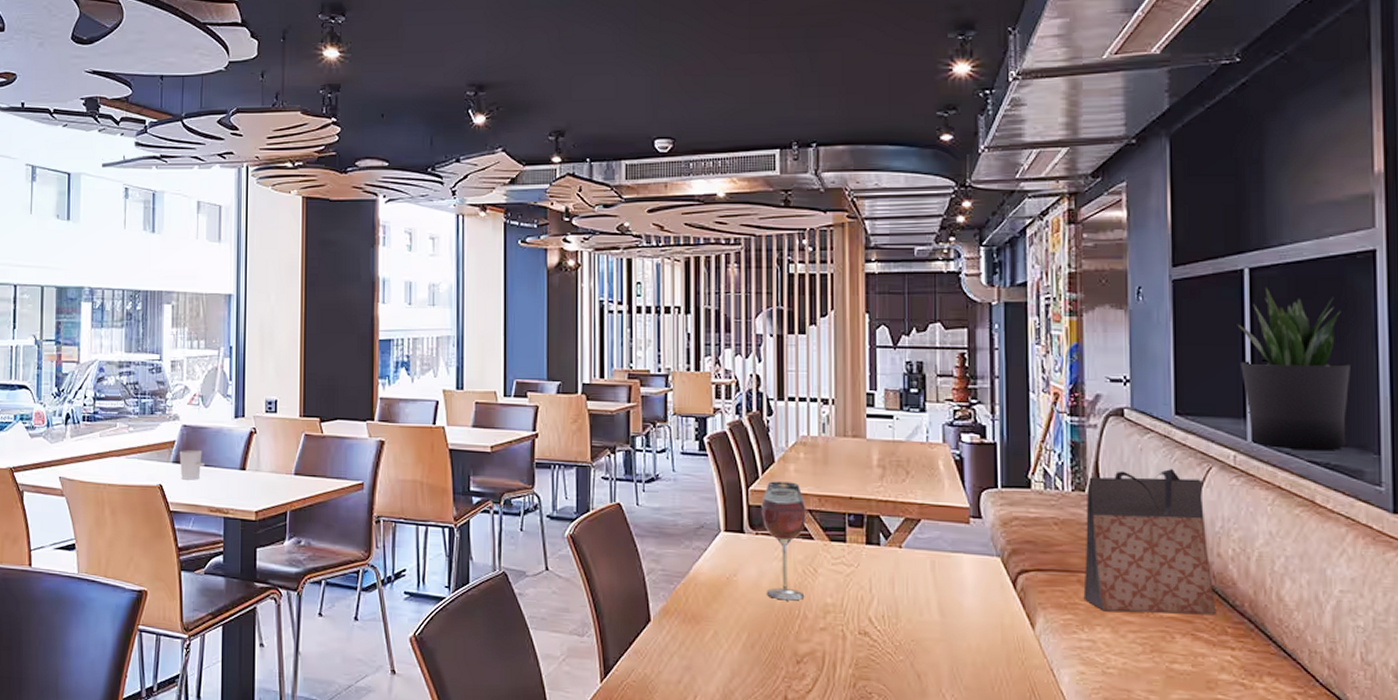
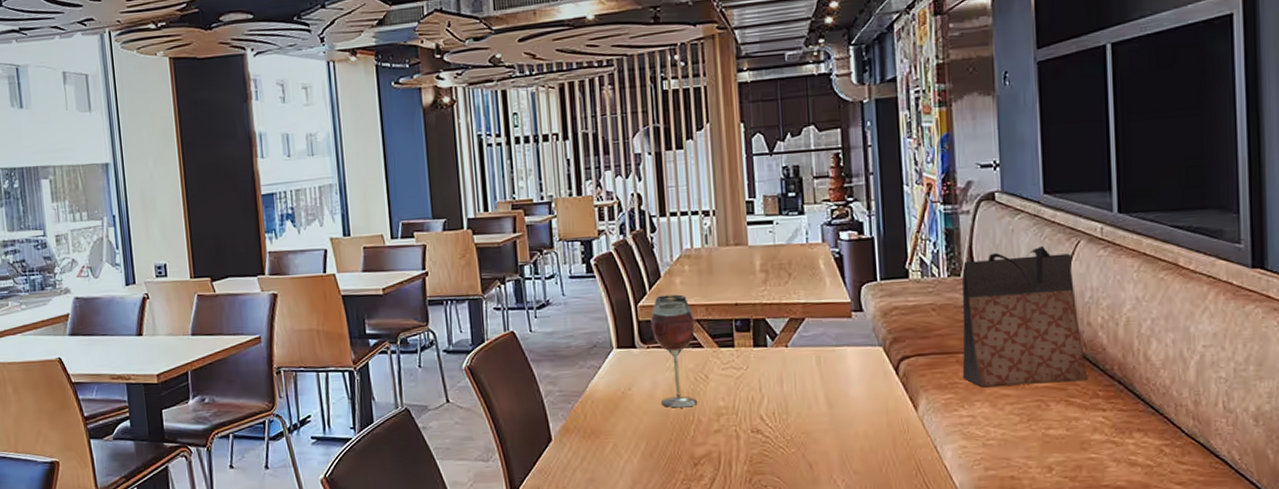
cup: present [179,449,205,480] -> none [74,320,101,351]
planter: present [1237,287,1350,451] -> none [1101,60,1210,217]

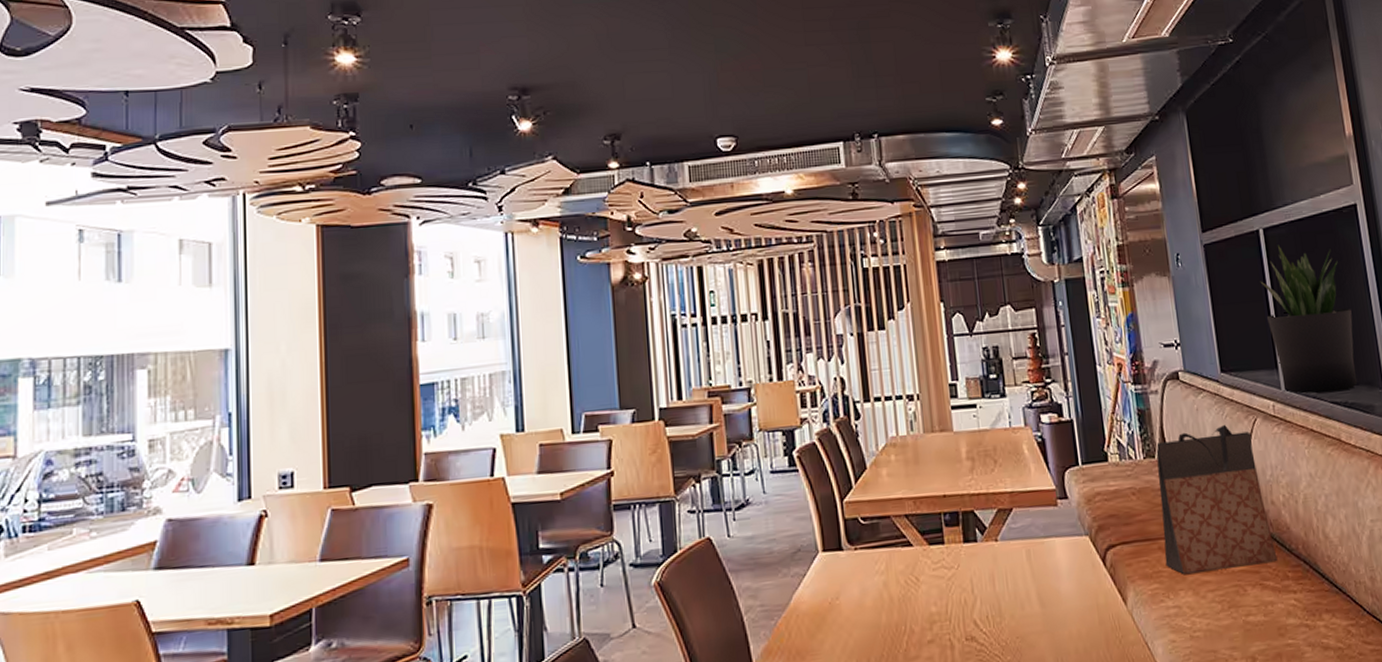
wineglass: present [650,294,697,408] -> none [857,487,908,618]
planter: none [1101,60,1210,217] -> present [1260,245,1357,394]

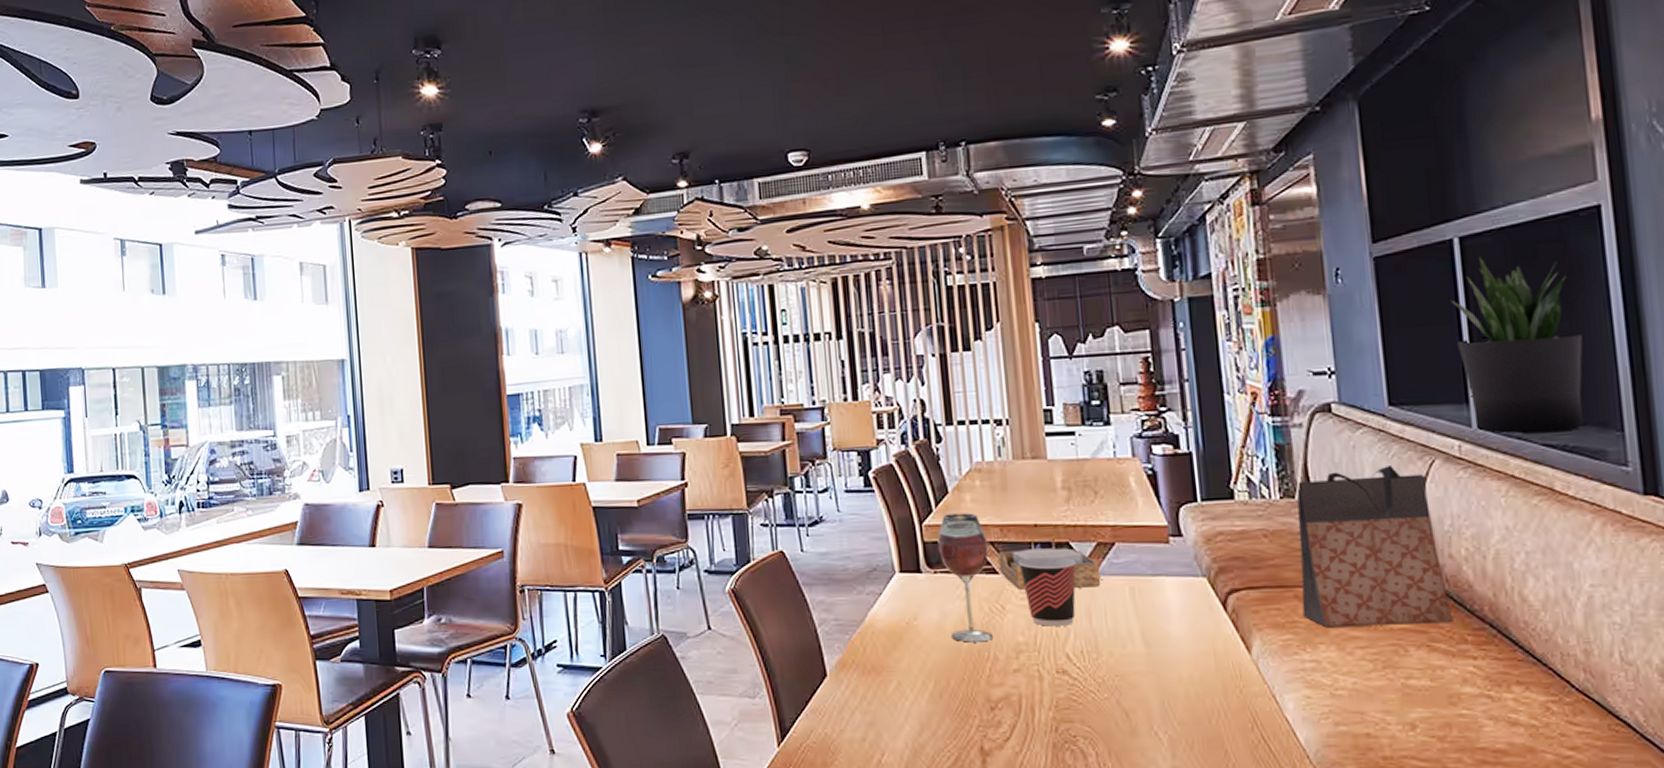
wineglass: none [857,487,908,618] -> present [937,513,993,643]
napkin holder: none [912,516,1002,560] -> present [998,547,1102,590]
cup: none [930,525,981,595] -> present [1018,556,1076,626]

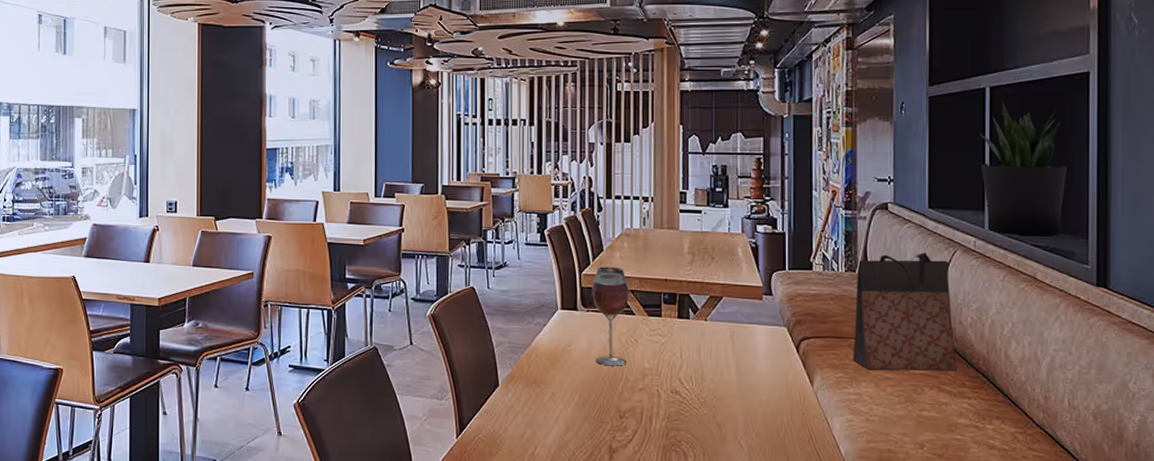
napkin holder: present [998,547,1102,590] -> none [636,297,710,330]
cup: present [1018,556,1076,626] -> none [651,303,693,358]

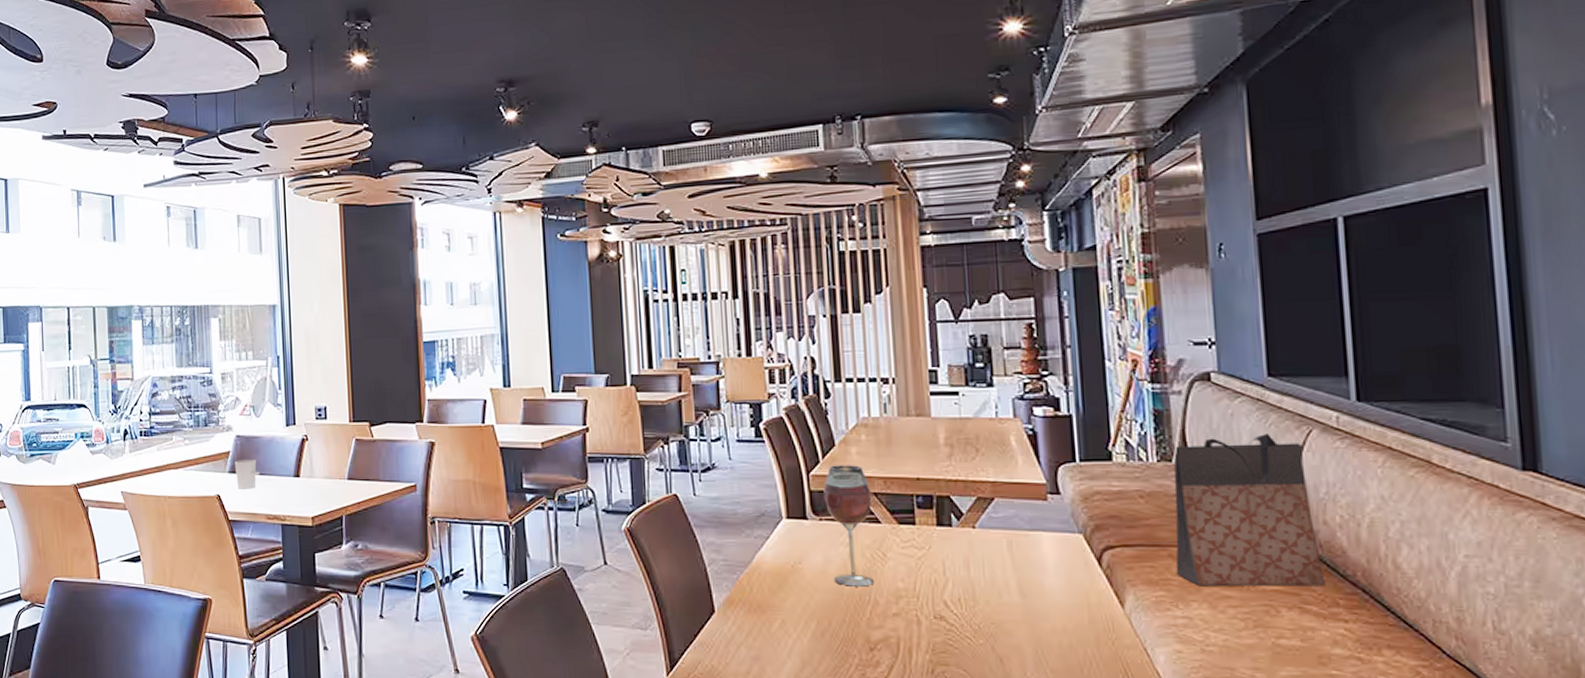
cup: none [90,245,113,272] -> present [234,459,260,489]
planter: present [979,103,1067,237] -> none [1333,235,1465,408]

